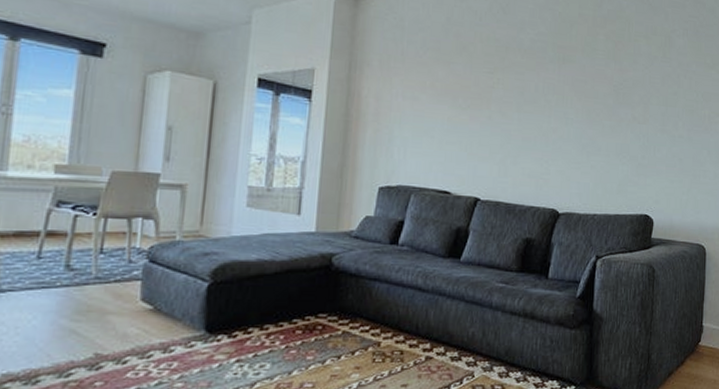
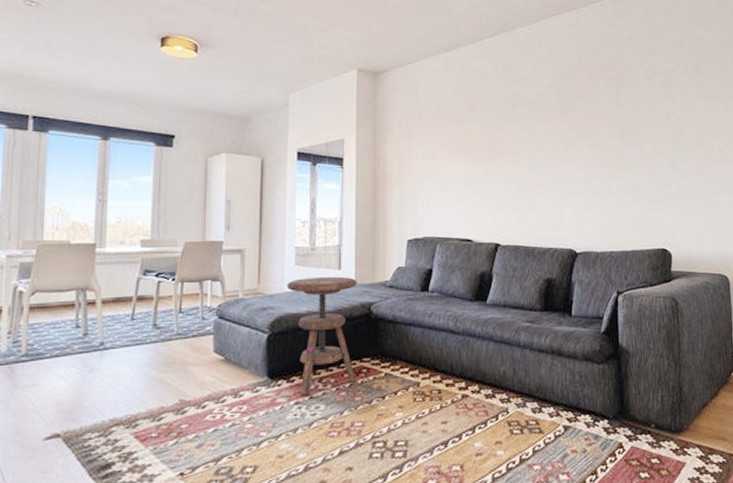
side table: none [235,221,318,354] -> present [287,276,357,396]

